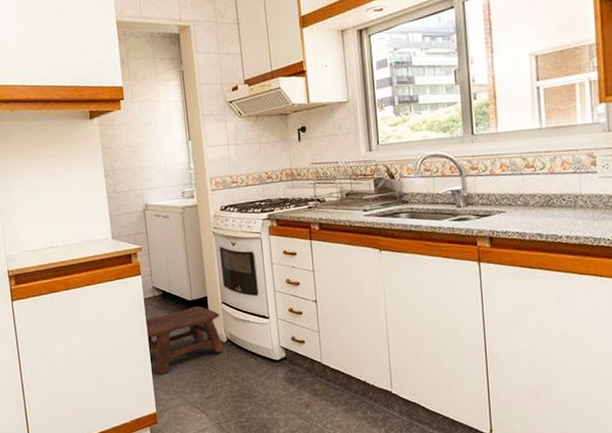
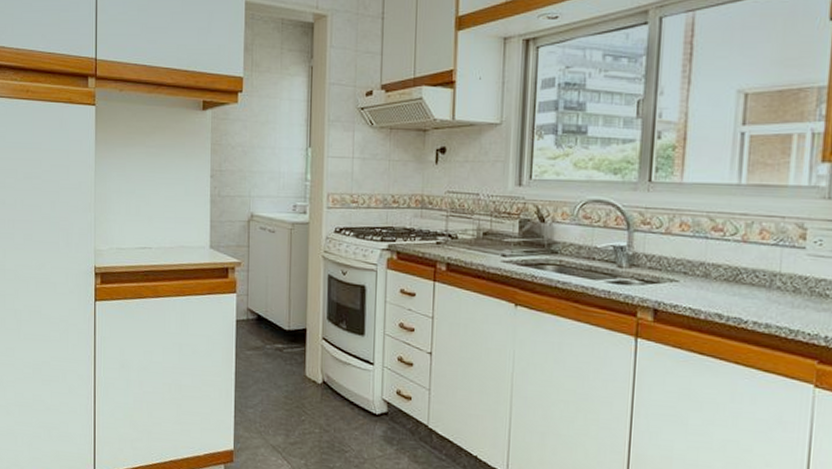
stool: present [144,306,224,374] -> none [233,338,318,408]

